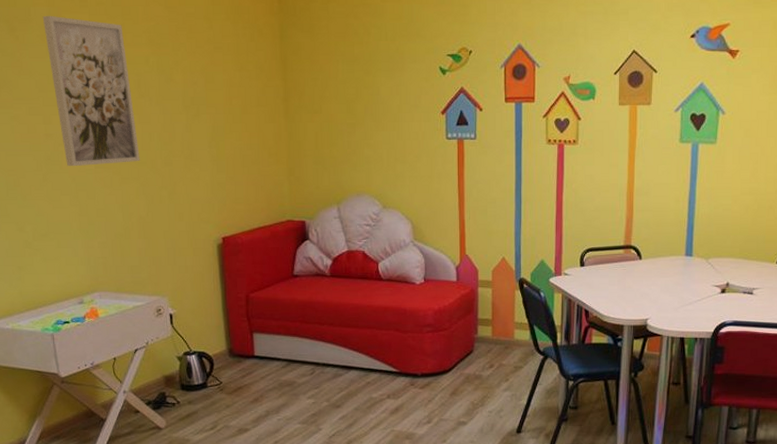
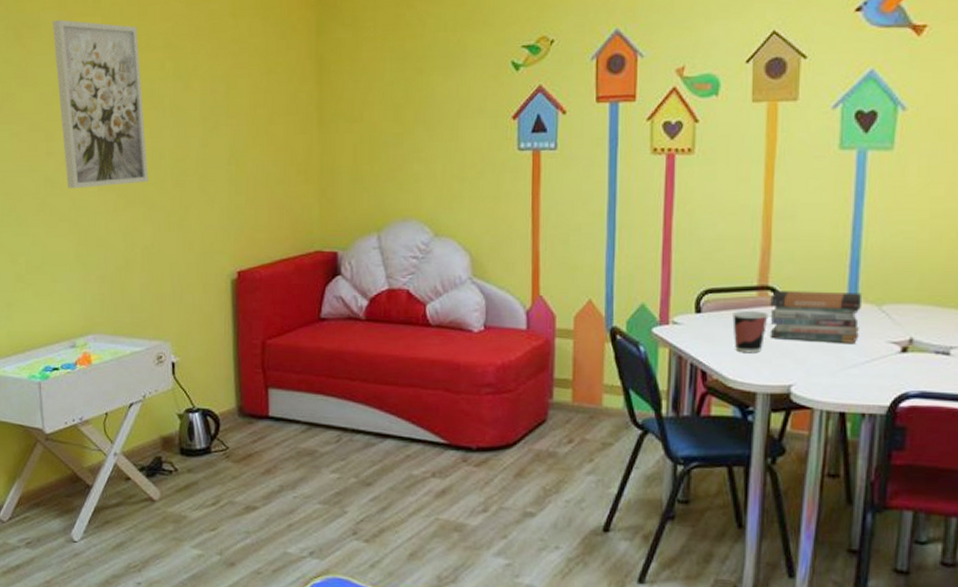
cup: none [606,265,631,296] -> present [732,311,768,354]
book stack: none [632,249,696,287] -> present [770,291,863,343]

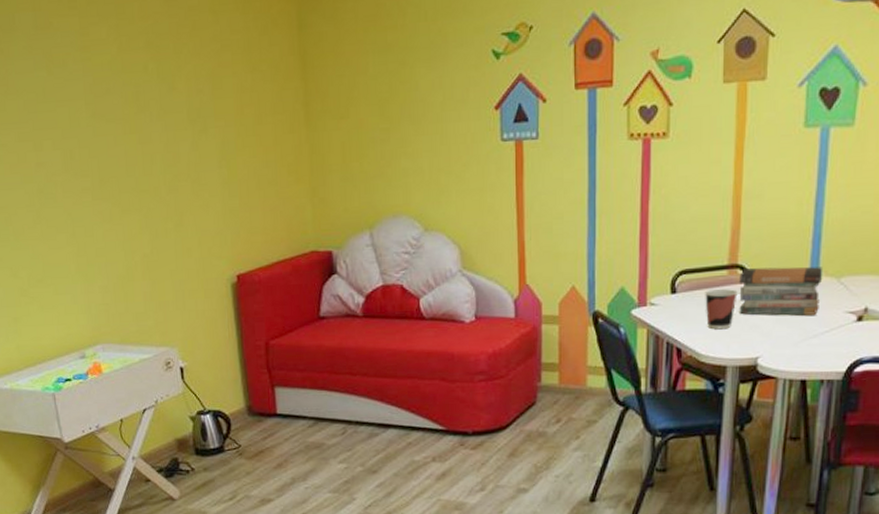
wall art: present [52,19,149,189] -> none [28,21,142,200]

